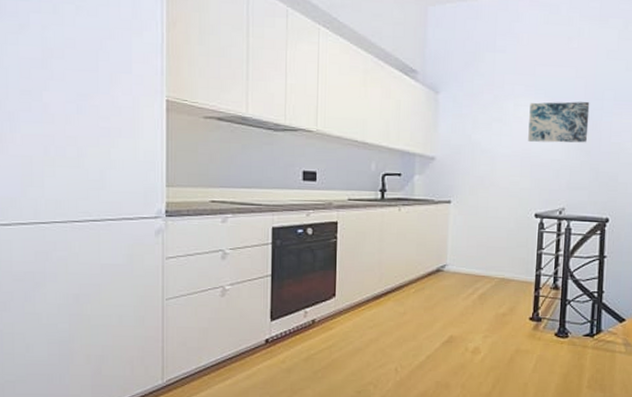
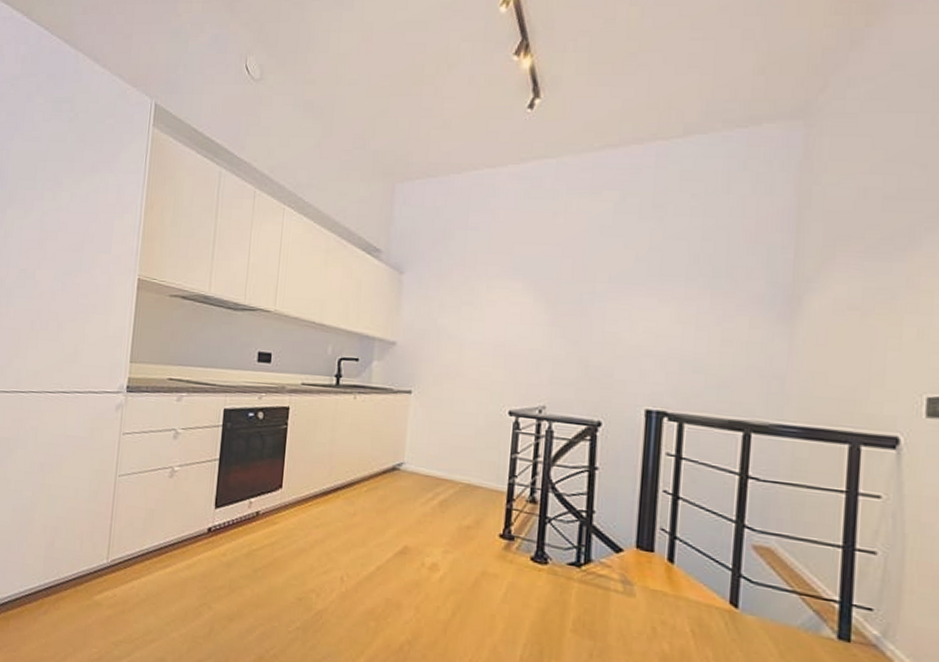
wall art: present [528,101,590,143] -> none [502,283,578,331]

